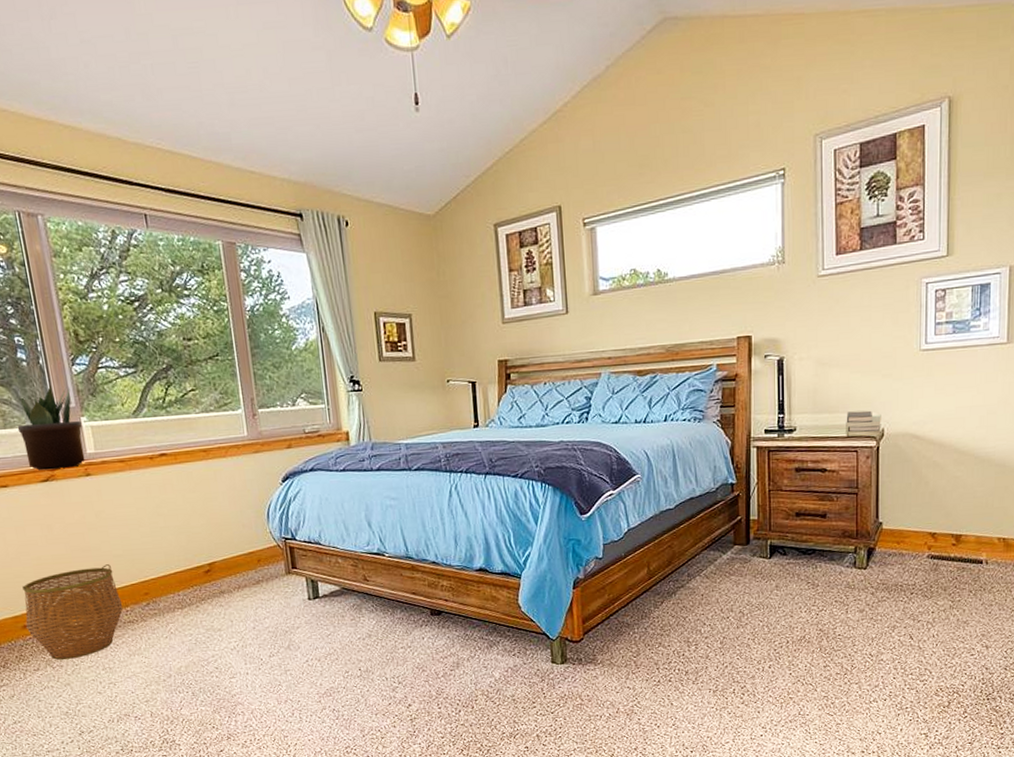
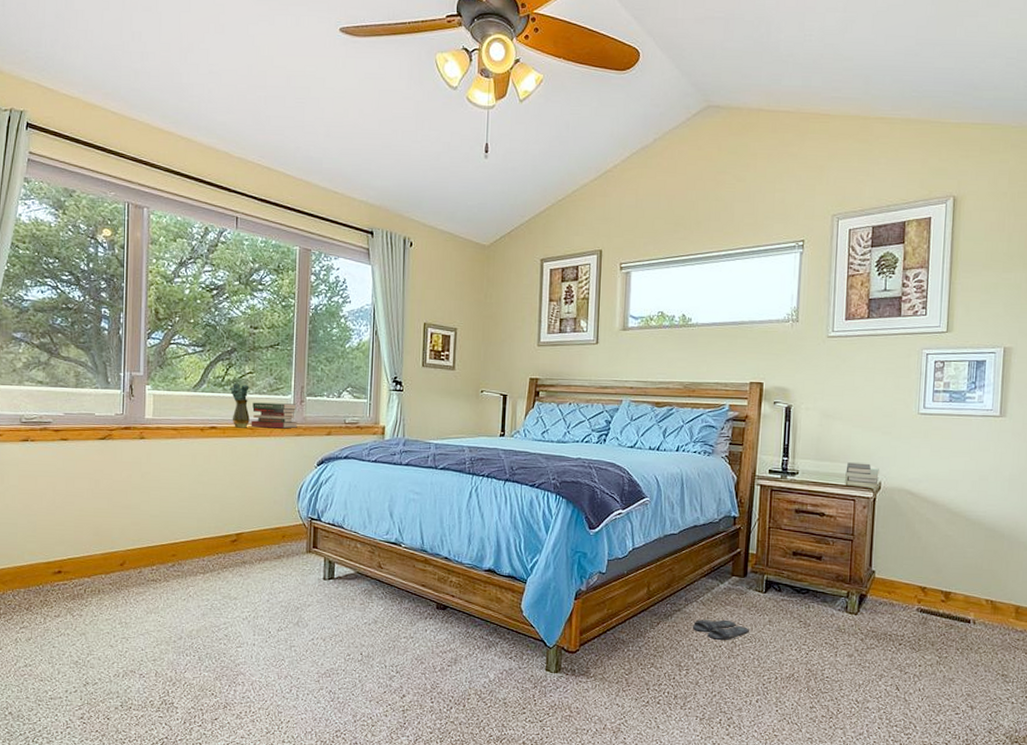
planter: present [17,386,85,470] -> none [87,354,146,429]
basket: present [22,564,124,660] -> none [57,523,150,610]
vase: none [172,402,202,452] -> present [229,382,250,428]
books: none [201,418,254,449] -> present [251,402,298,429]
slippers: none [698,590,756,612] -> present [693,619,749,640]

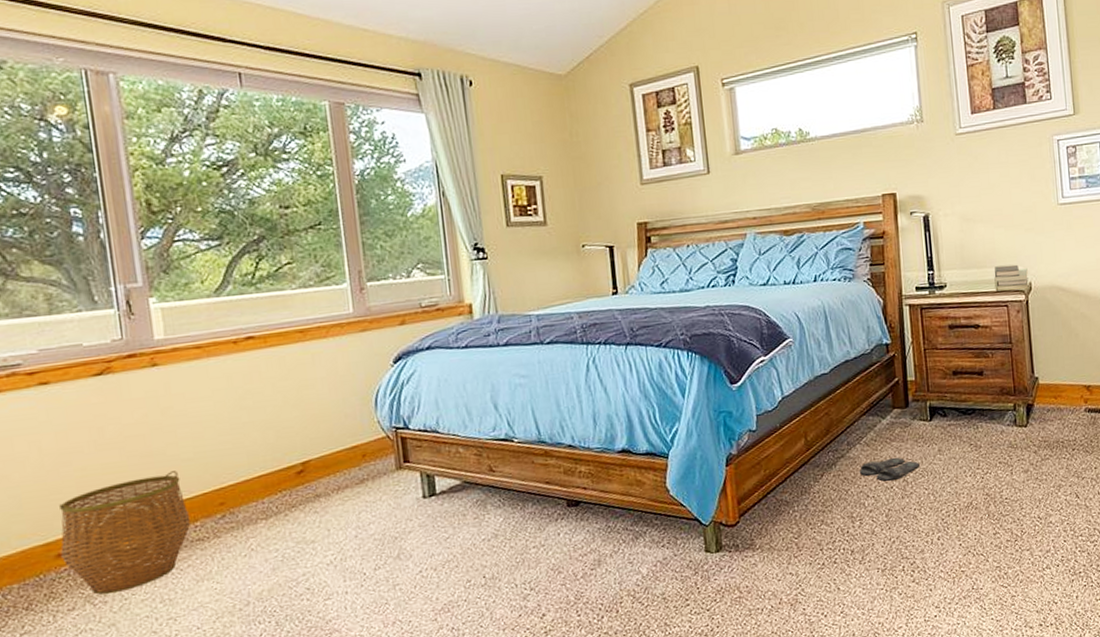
basket: none [57,523,150,610] -> present [59,471,192,595]
vase: present [229,382,250,428] -> none [263,277,298,334]
books: present [251,402,298,429] -> none [297,293,361,330]

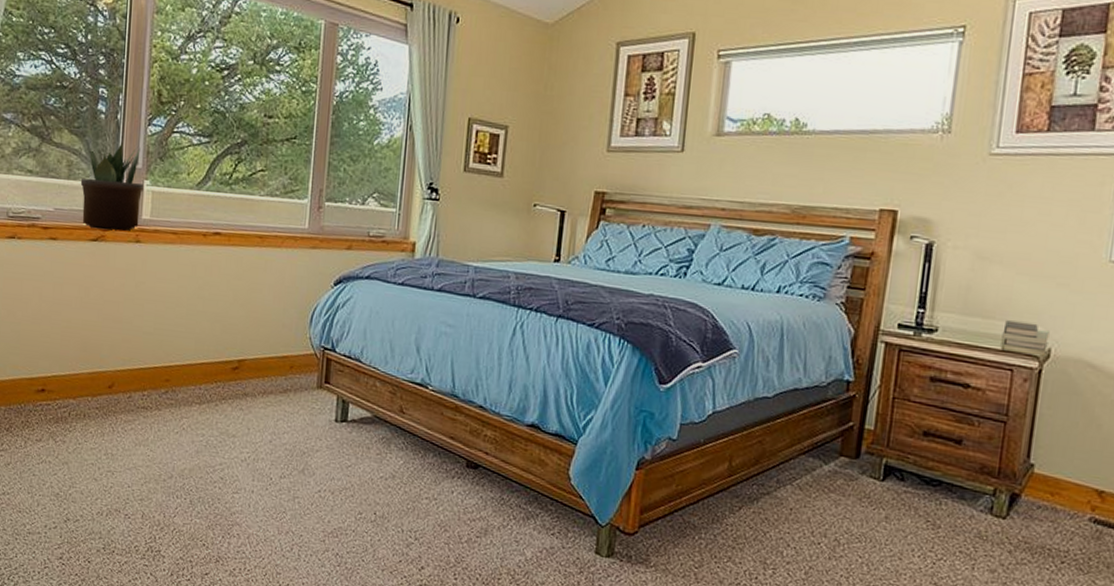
basket: present [59,471,192,595] -> none [40,340,141,436]
planter: none [66,263,152,362] -> present [80,142,144,231]
slippers: present [860,457,920,482] -> none [785,507,858,537]

